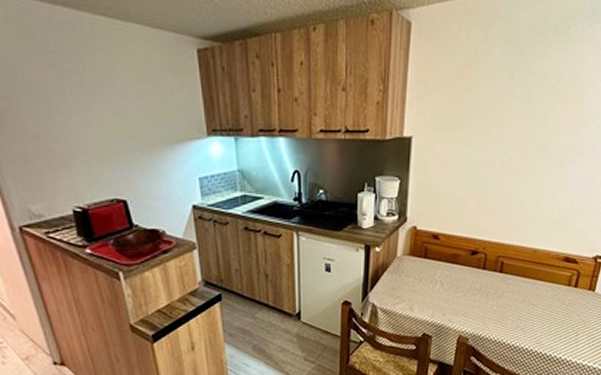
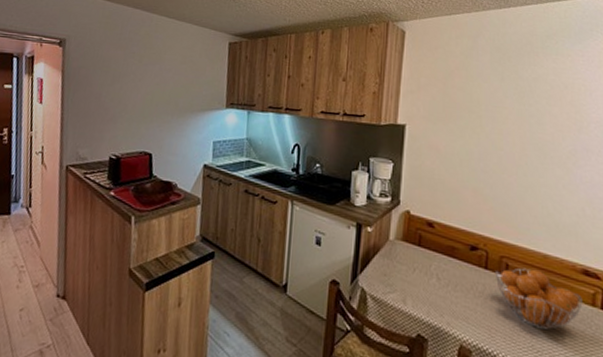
fruit basket: none [491,263,561,312] -> present [494,267,583,331]

